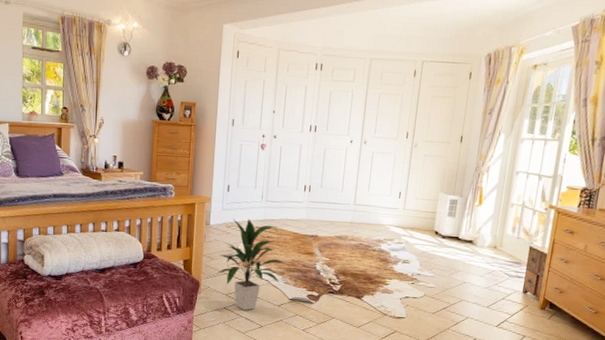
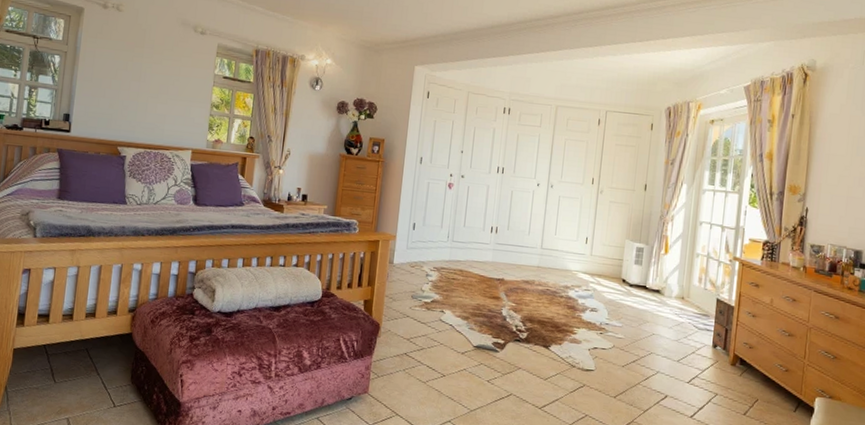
indoor plant: present [216,219,288,310] -> none [398,258,473,357]

